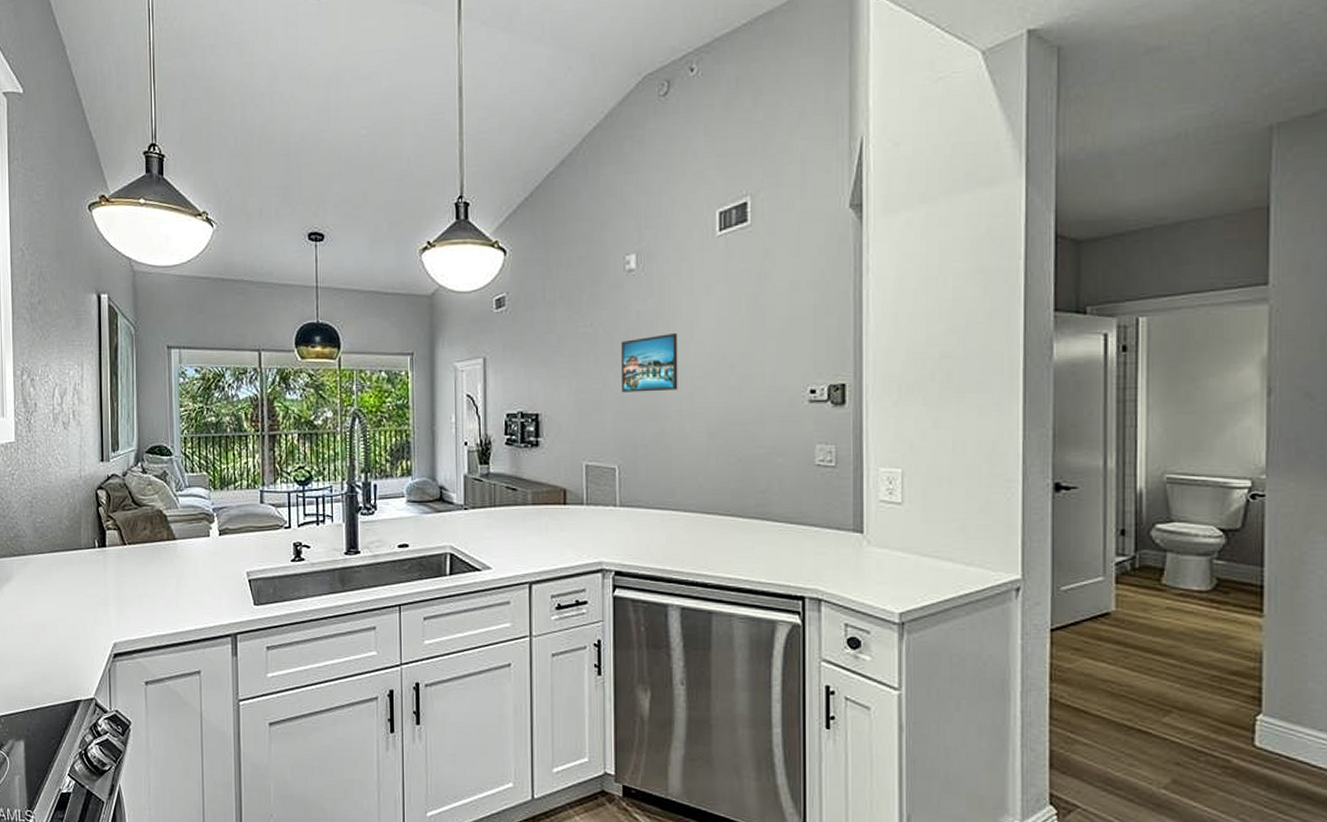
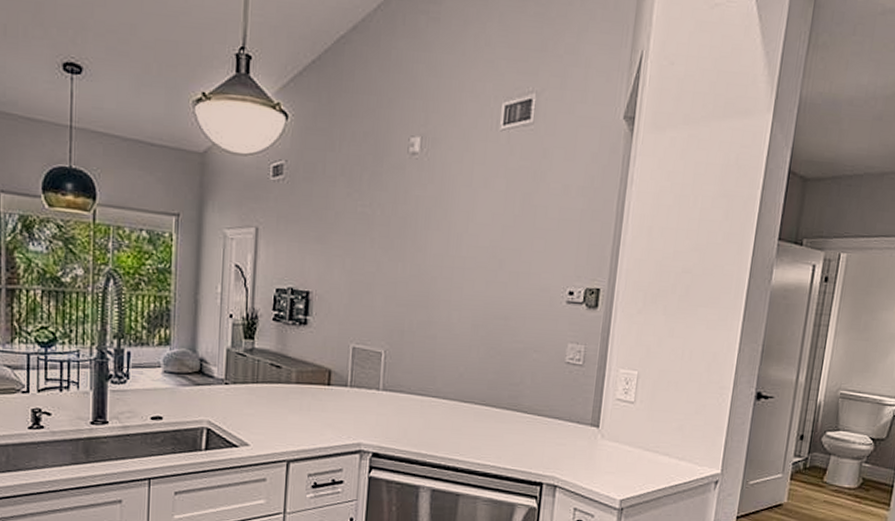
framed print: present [622,332,678,392] -> none [395,222,454,280]

